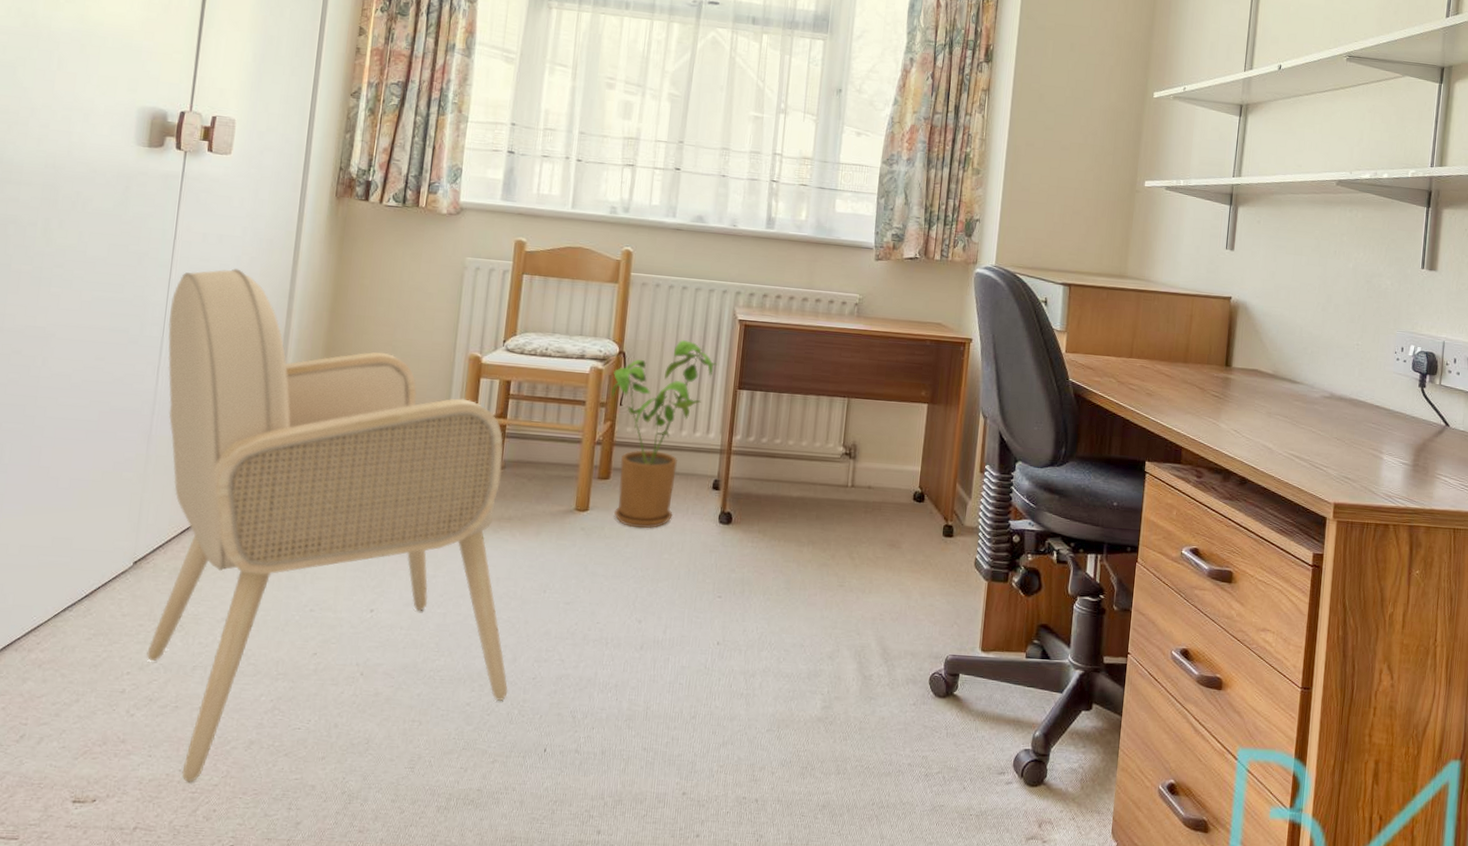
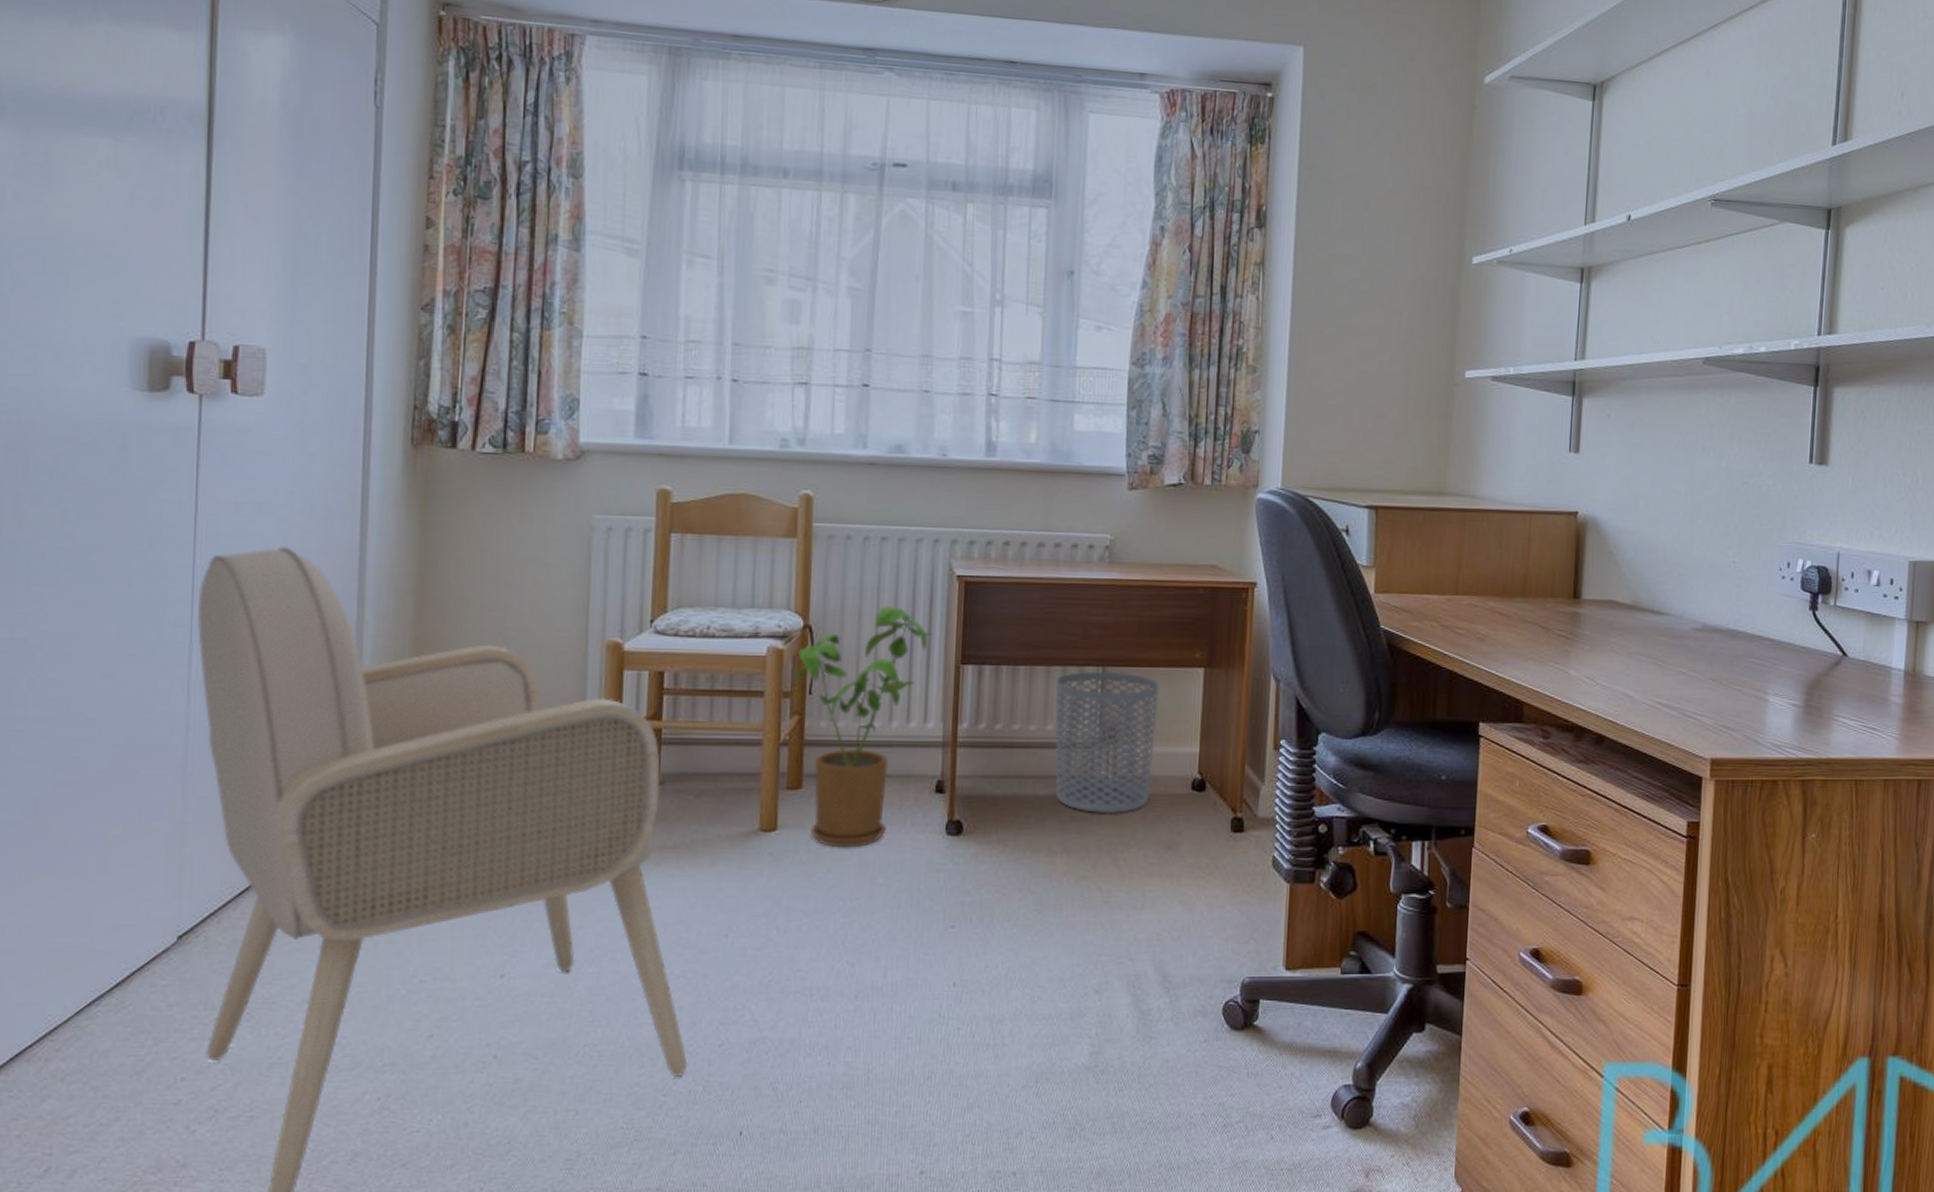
waste bin: none [806,400,892,516] -> present [1055,670,1159,814]

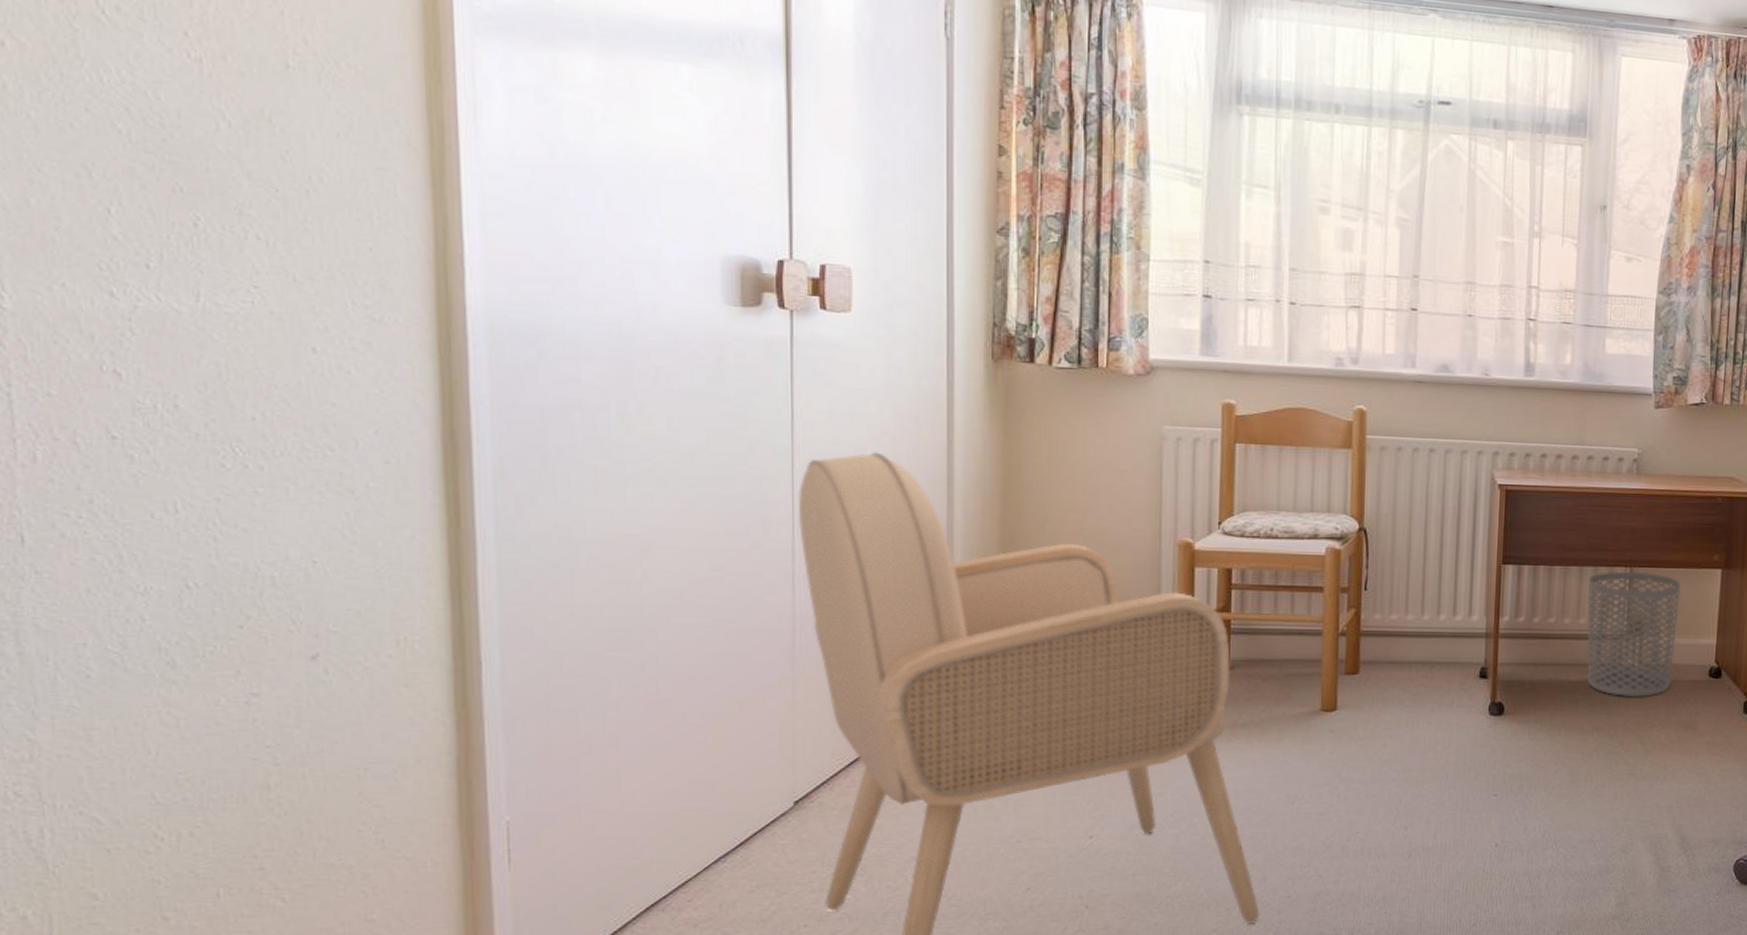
house plant: present [796,606,932,848] -> none [1352,511,1476,726]

